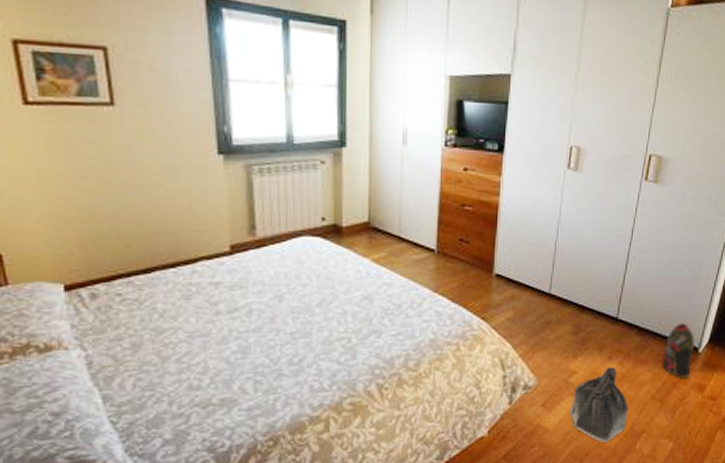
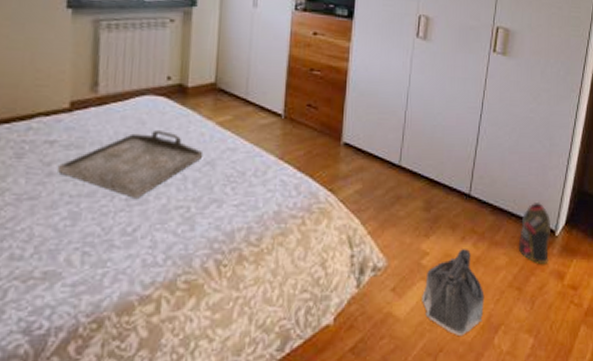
serving tray: none [223,269,361,332] -> present [57,130,204,198]

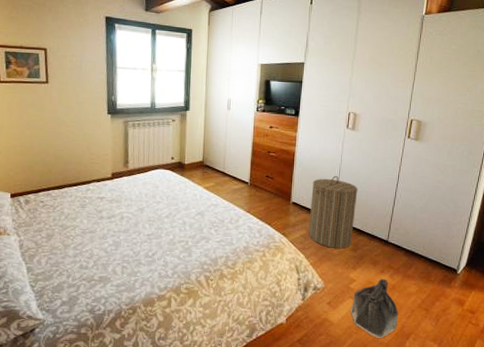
serving tray: present [57,130,204,198] -> none [105,192,196,235]
laundry hamper: none [365,103,431,208] -> present [308,175,358,249]
shirt: present [519,201,551,263] -> none [427,248,453,293]

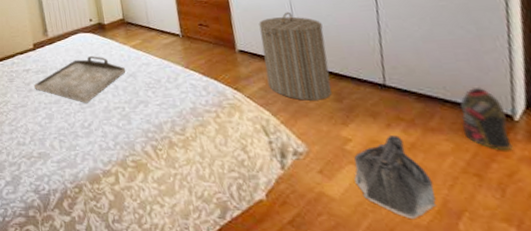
serving tray: none [105,192,196,235] -> present [33,56,126,103]
shirt: none [427,248,453,293] -> present [459,86,513,150]

